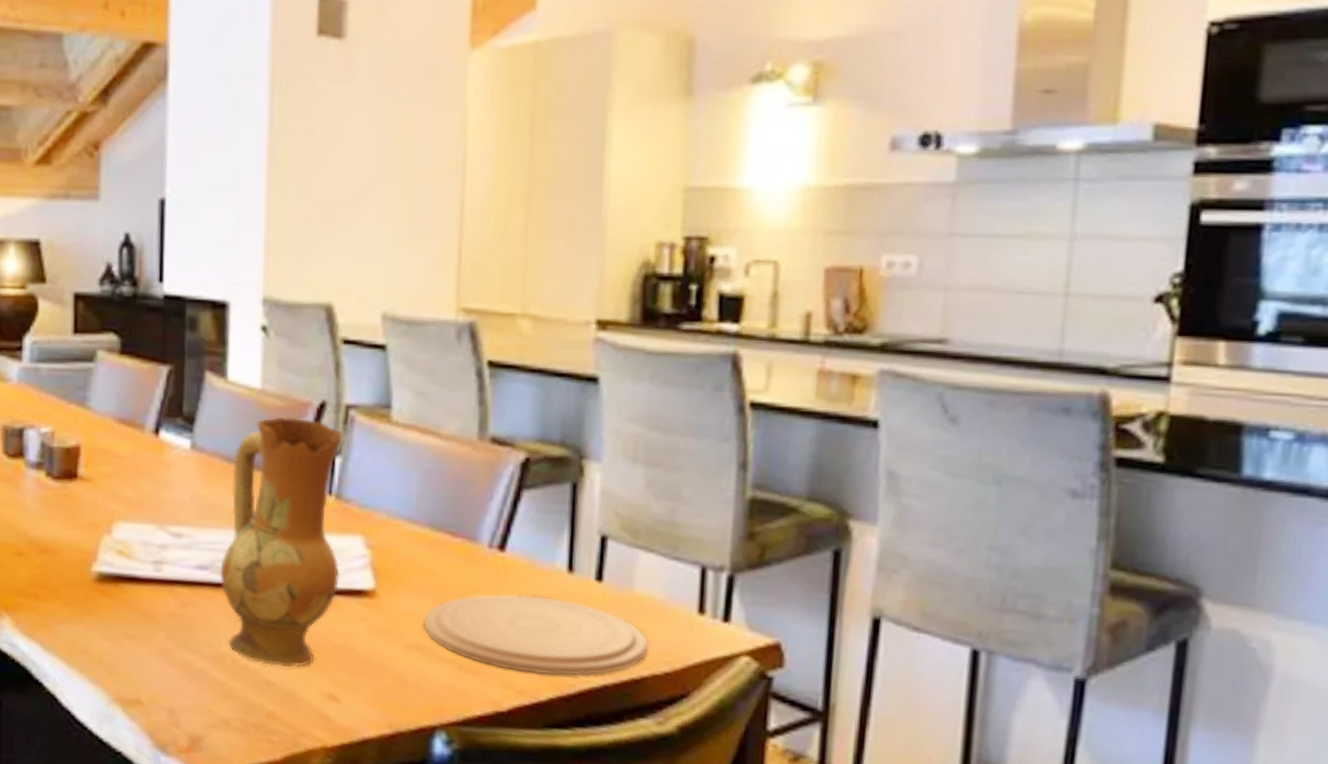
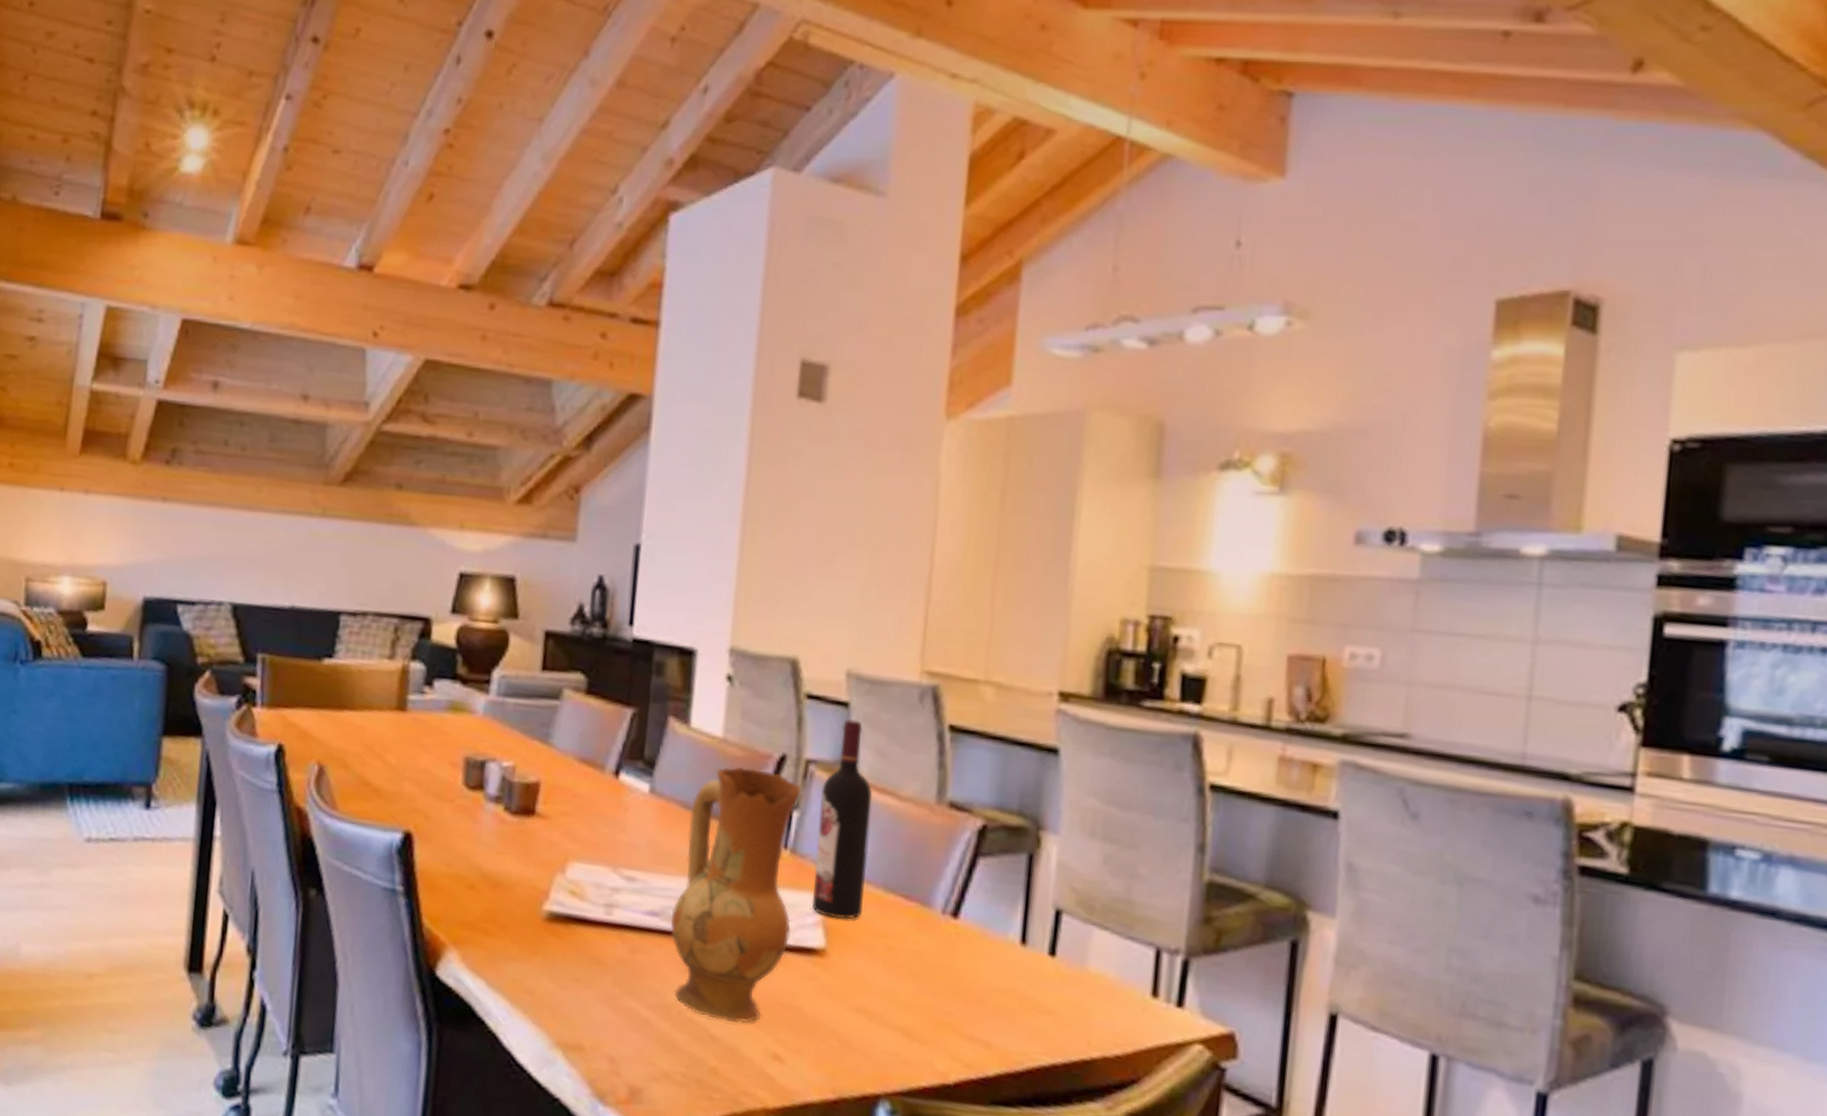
wine bottle: none [360,362,414,560] -> present [812,719,873,919]
plate: present [423,594,649,676] -> none [872,961,1101,1053]

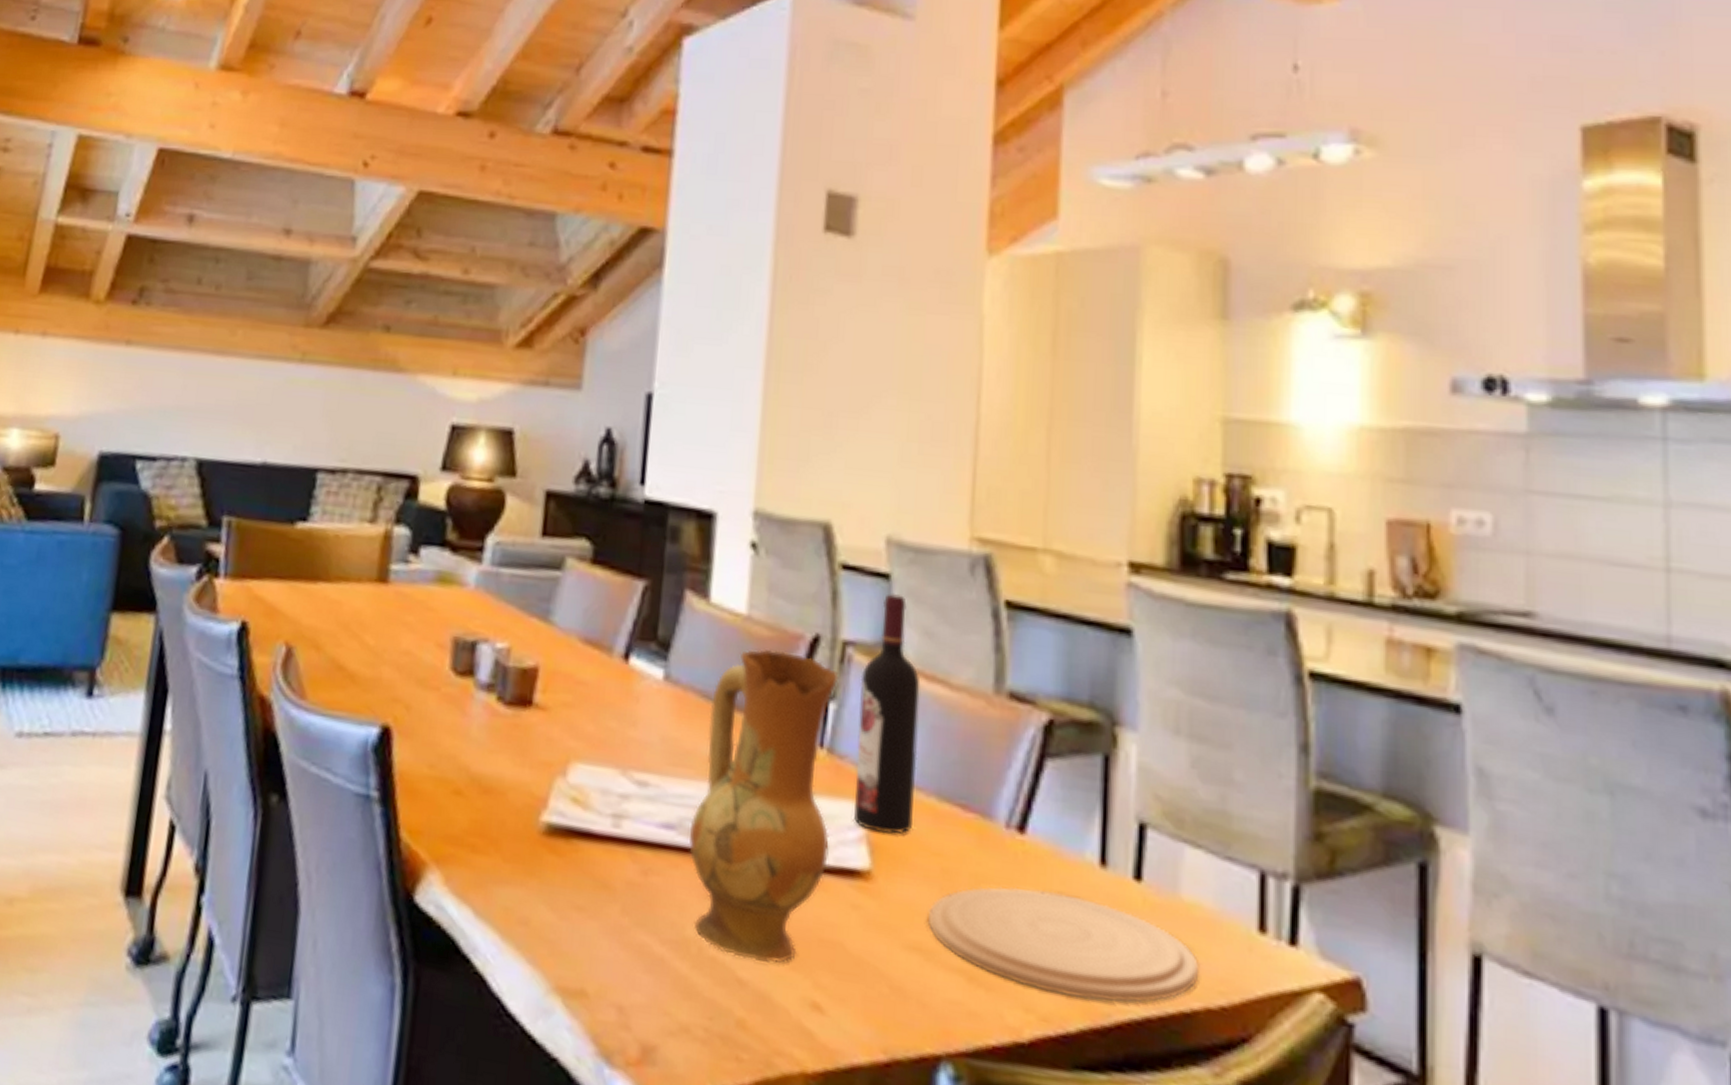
plate: none [872,961,1101,1053] -> present [927,886,1200,1004]

